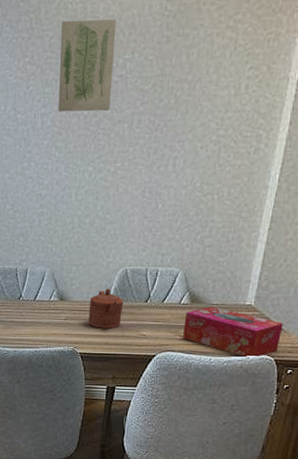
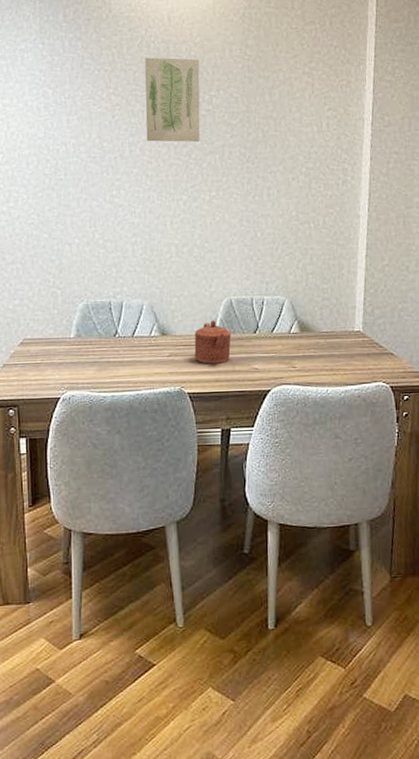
tissue box: present [182,306,283,358] -> none [295,334,393,386]

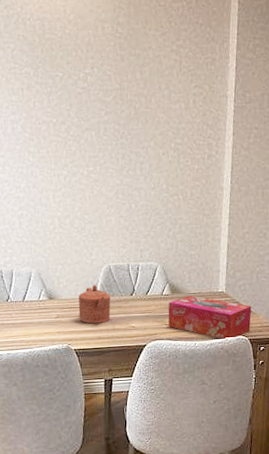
wall art: present [145,57,200,142] -> none [22,35,77,120]
tissue box: none [295,334,393,386] -> present [168,295,252,340]

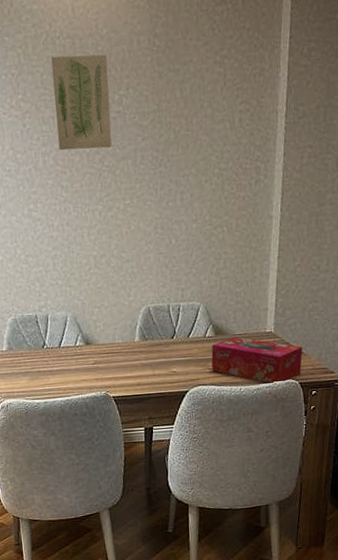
wall art: none [22,35,77,120] -> present [51,54,112,151]
teapot: present [78,285,111,324] -> none [116,328,151,370]

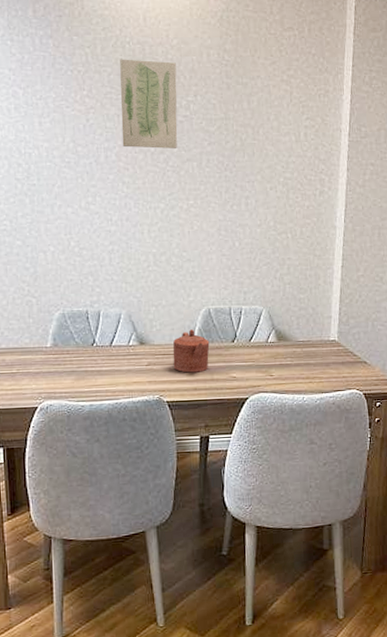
teapot: none [116,328,151,370] -> present [172,329,210,373]
tissue box: present [211,336,303,384] -> none [273,343,367,394]

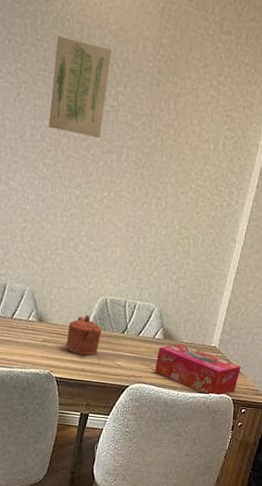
tissue box: none [273,343,367,394] -> present [154,344,241,396]

